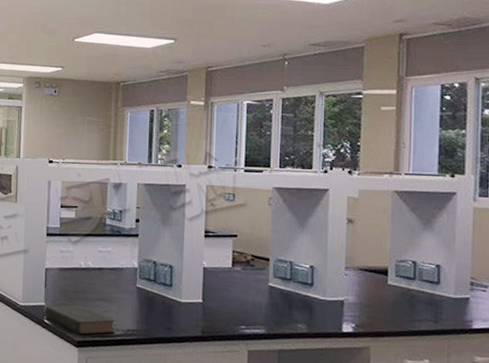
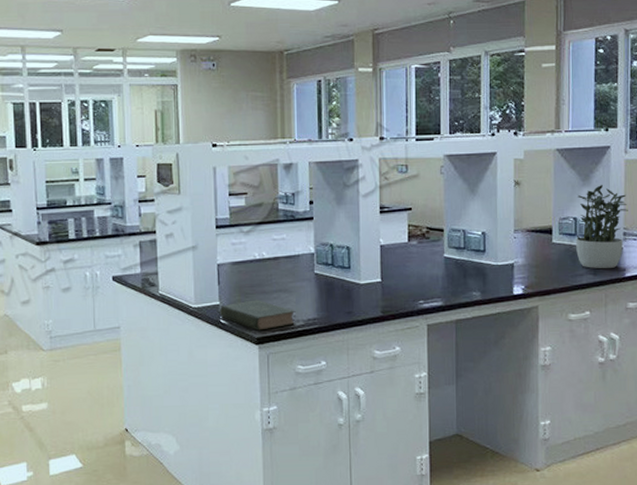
potted plant: none [415,231,476,318] -> present [576,185,628,268]

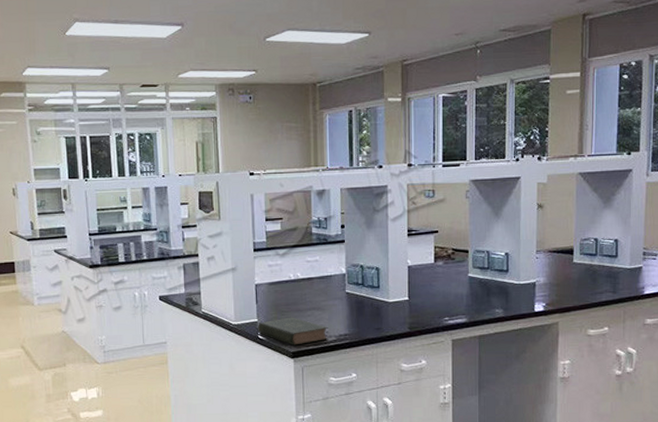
potted plant: present [576,185,628,268] -> none [596,207,648,287]

